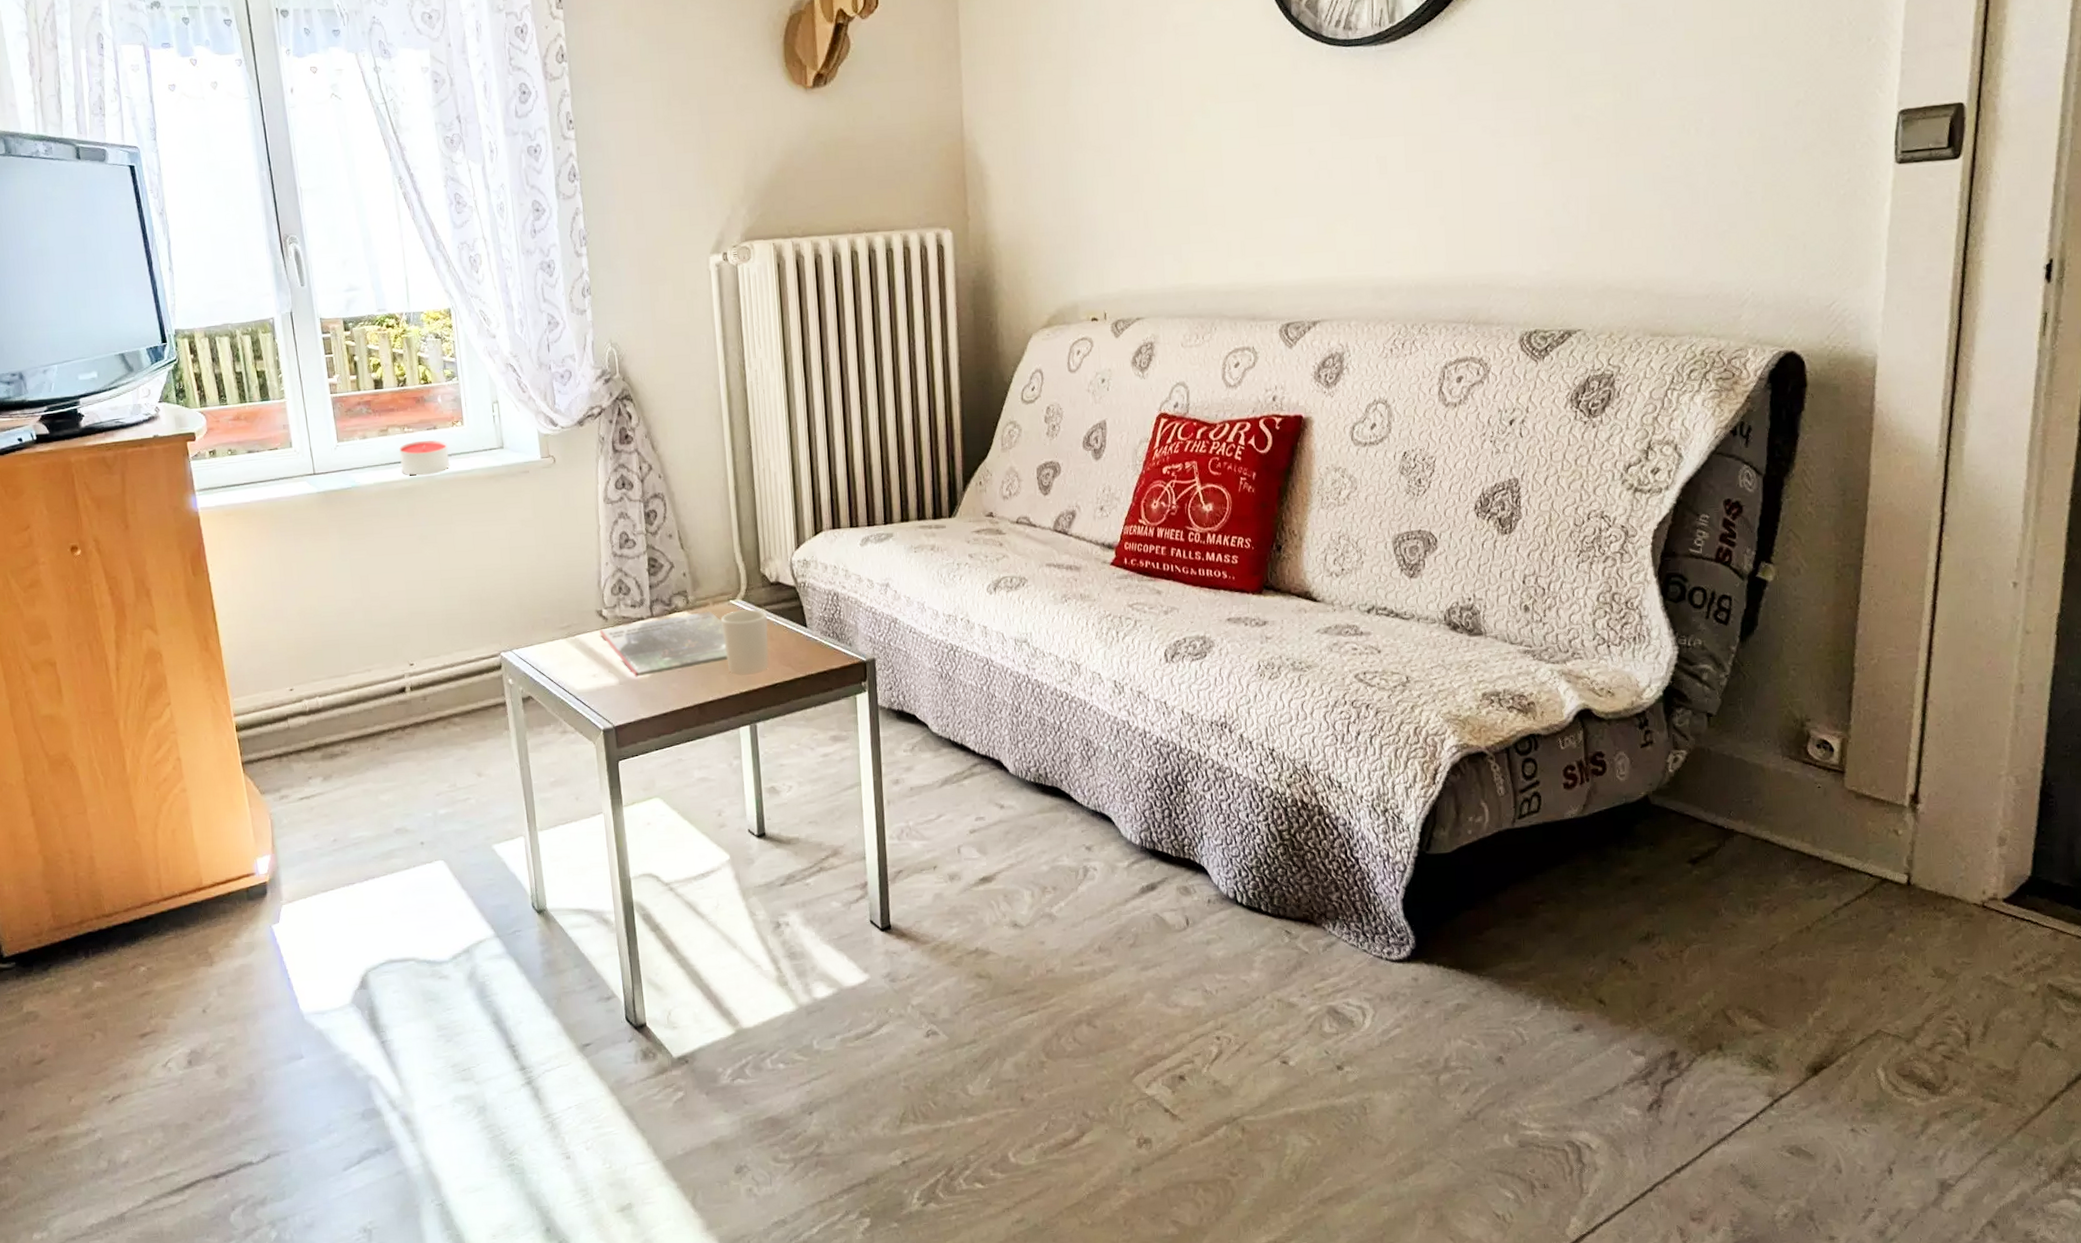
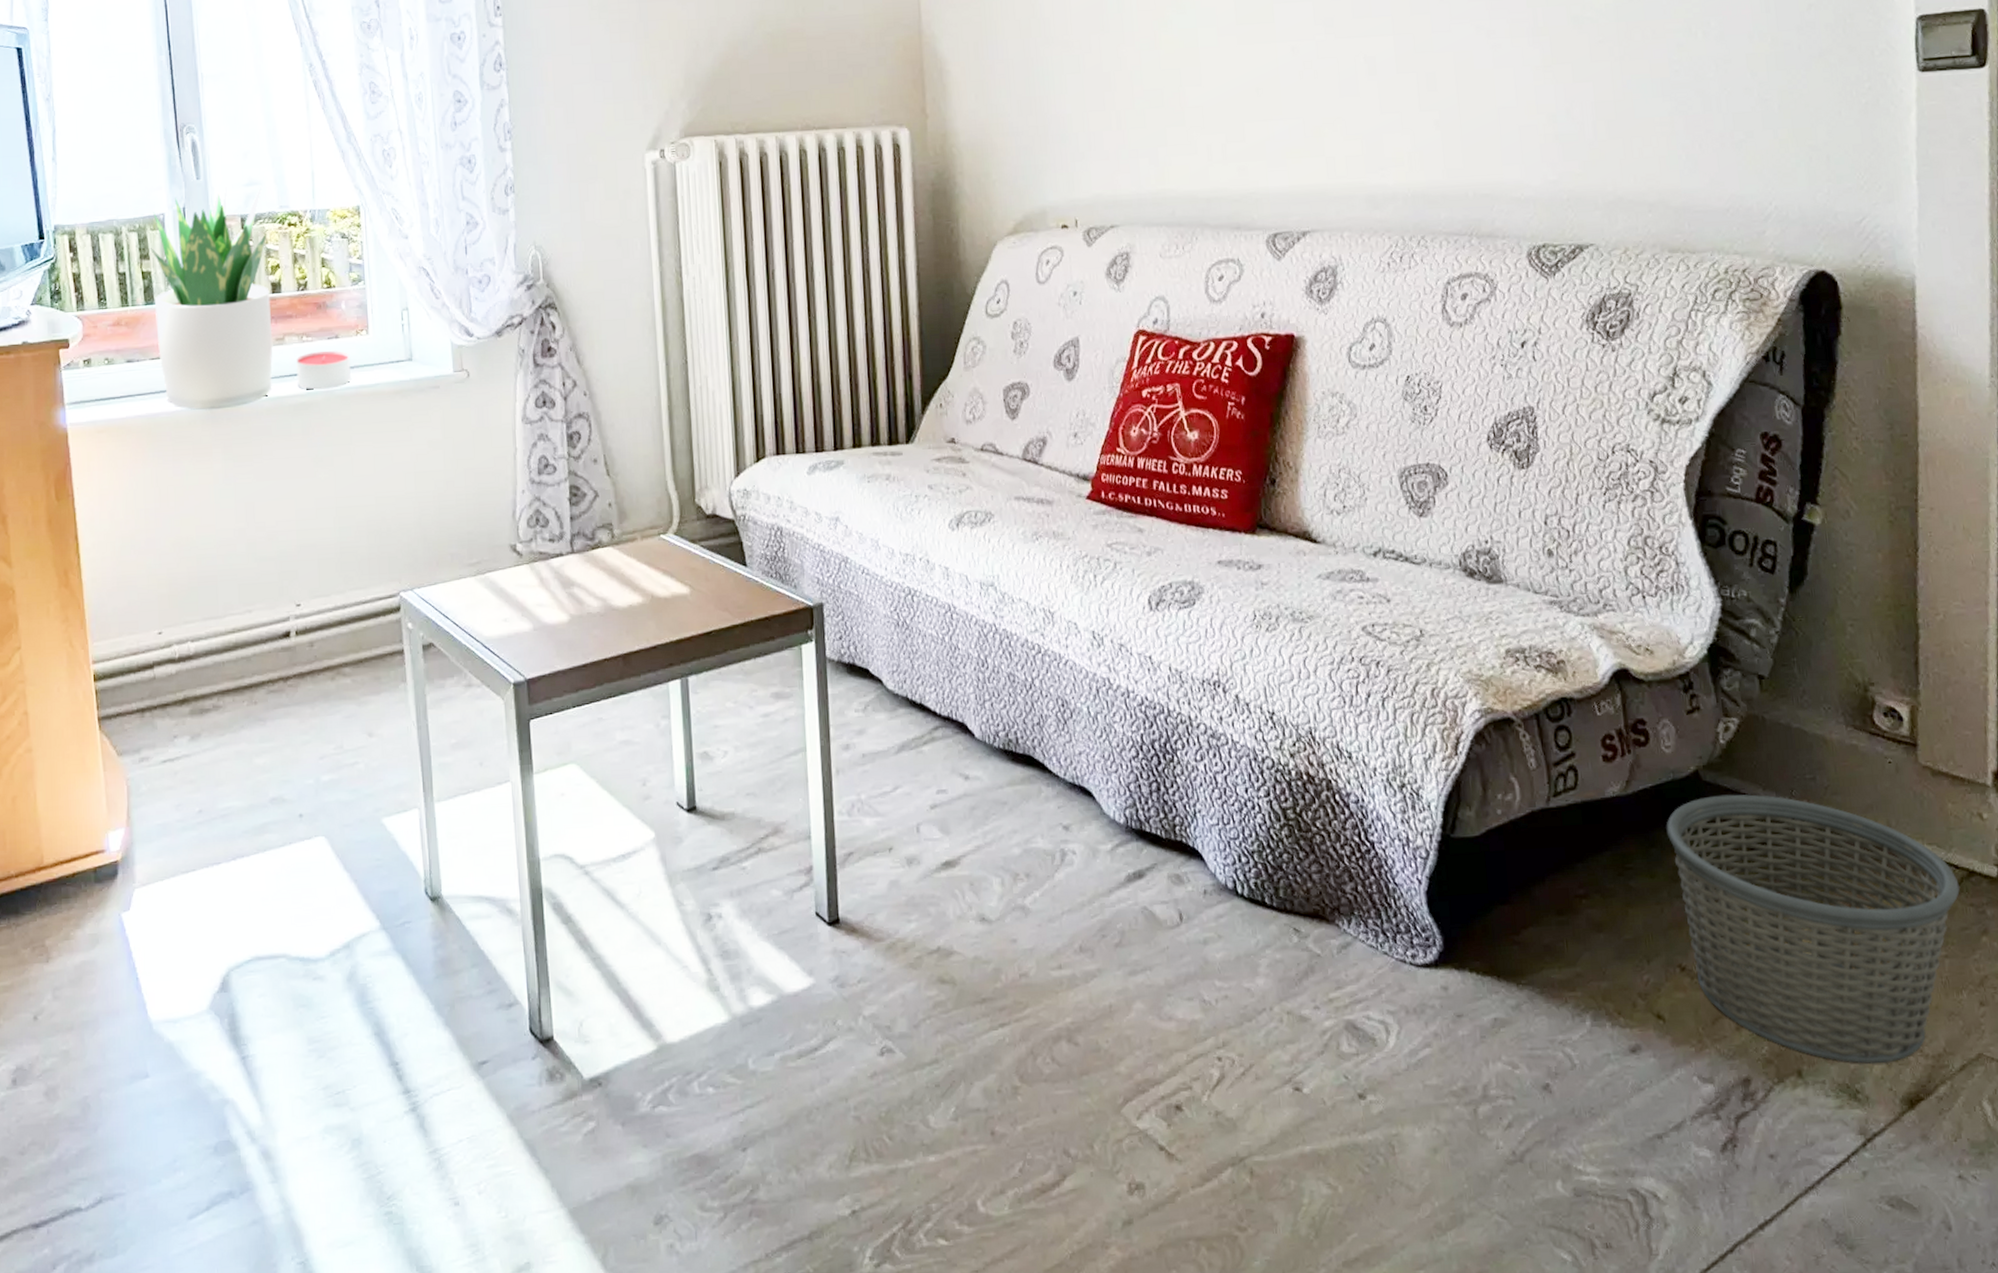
planter: none [262,290,379,495] -> present [149,184,273,411]
magazine: present [600,611,728,677] -> none [513,547,657,622]
mug: present [721,609,769,675] -> none [650,545,704,621]
basket: none [1616,815,1872,1039] -> present [1666,794,1960,1064]

